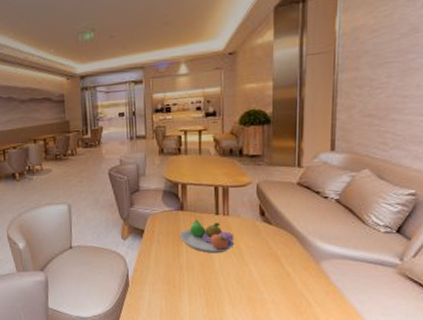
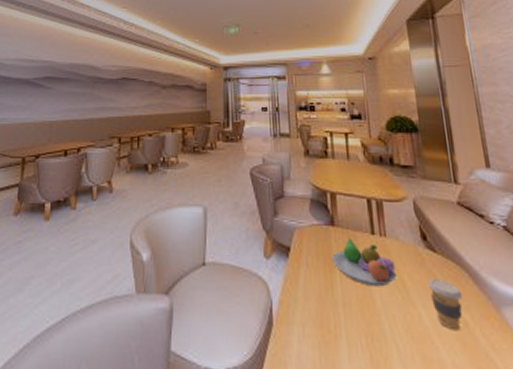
coffee cup: none [260,244,289,279] -> present [427,279,463,329]

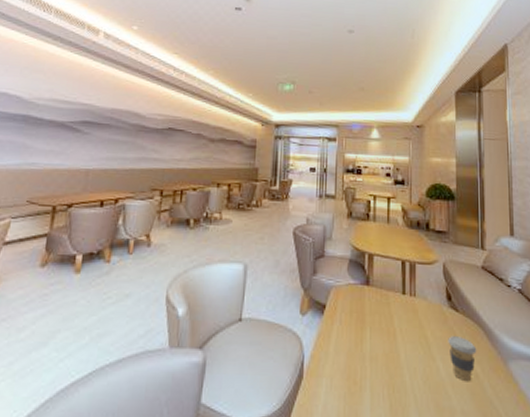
fruit bowl: present [332,238,397,287] -> none [364,297,422,343]

